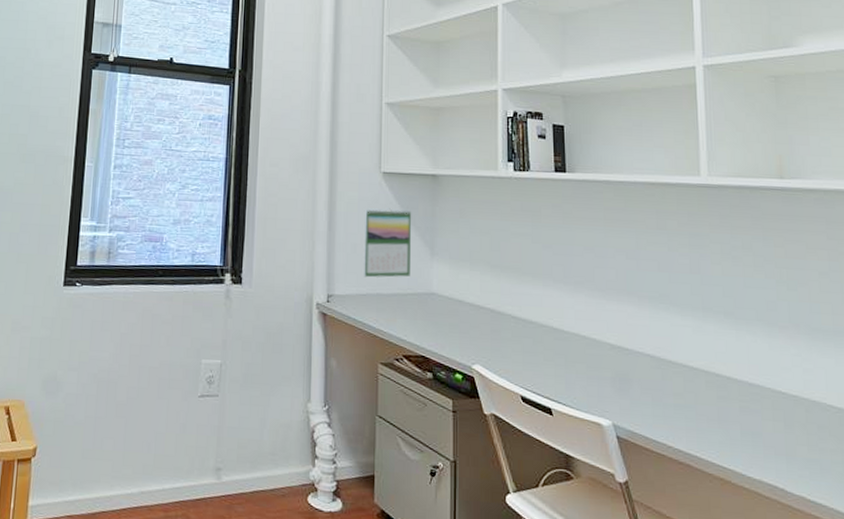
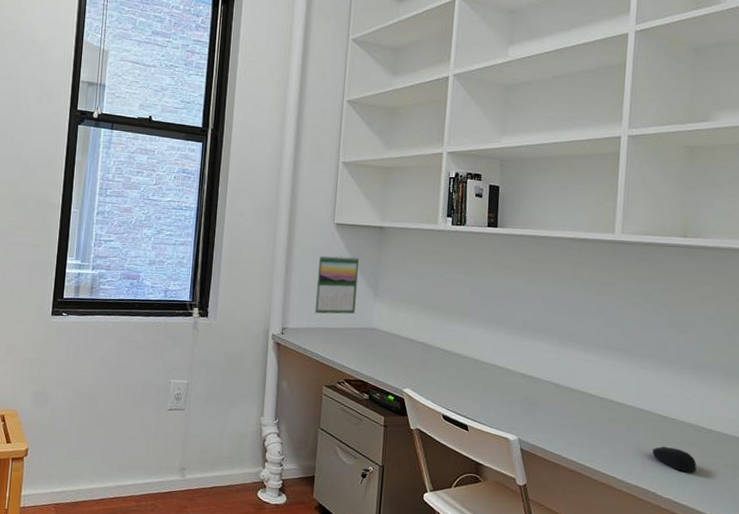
computer mouse: none [773,429,830,464] -> present [652,446,697,473]

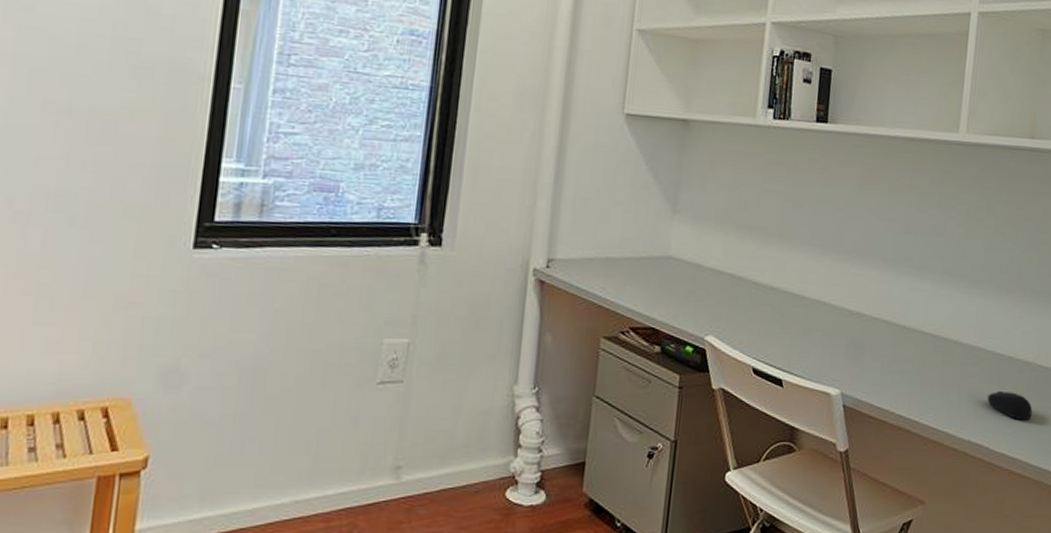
calendar: present [314,254,359,314] -> none [593,156,654,239]

